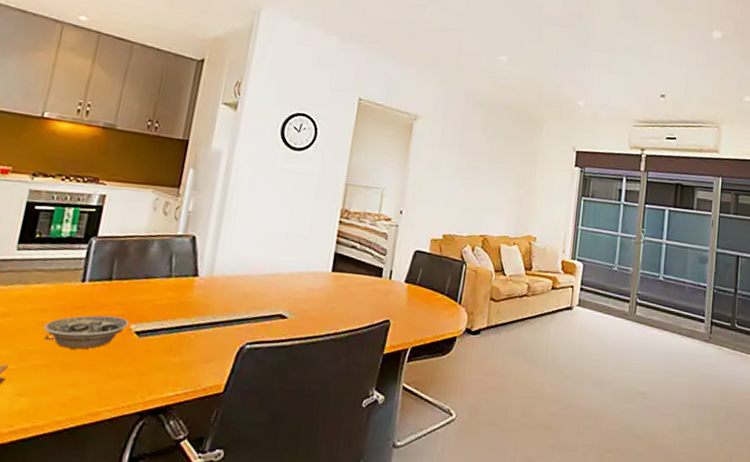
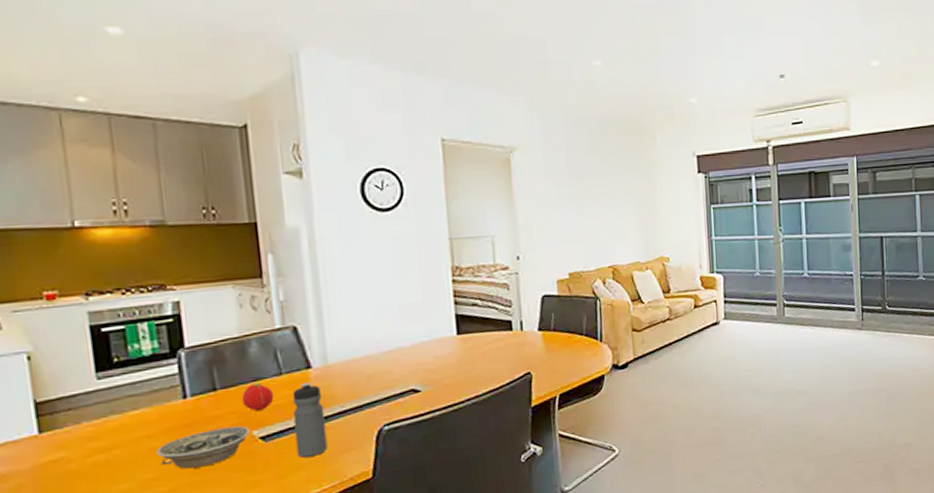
fruit: none [130,279,160,306] -> present [241,381,274,411]
water bottle: none [163,288,200,360] -> present [292,382,328,458]

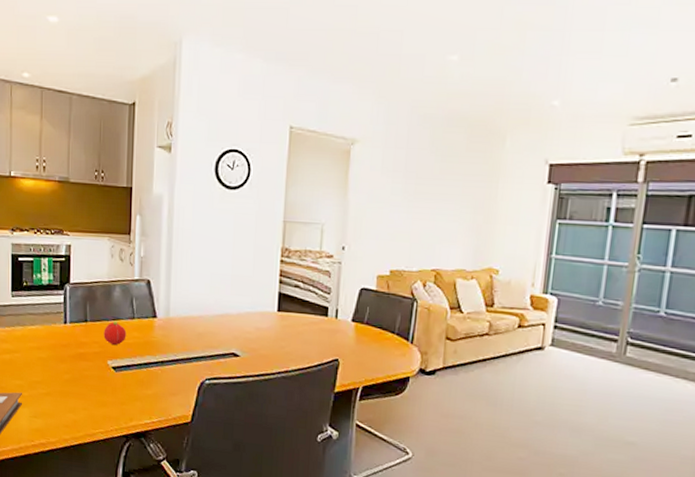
bowl: present [156,426,251,469] -> none [42,352,106,381]
water bottle: present [292,382,328,458] -> none [137,329,162,393]

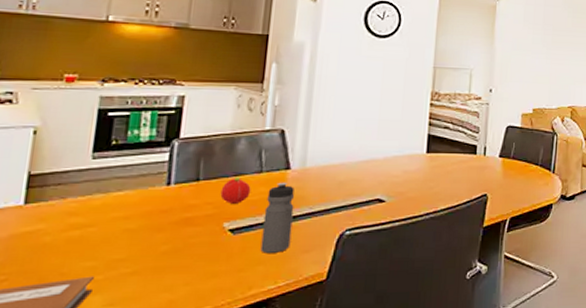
water bottle: none [137,329,162,393] -> present [260,182,294,253]

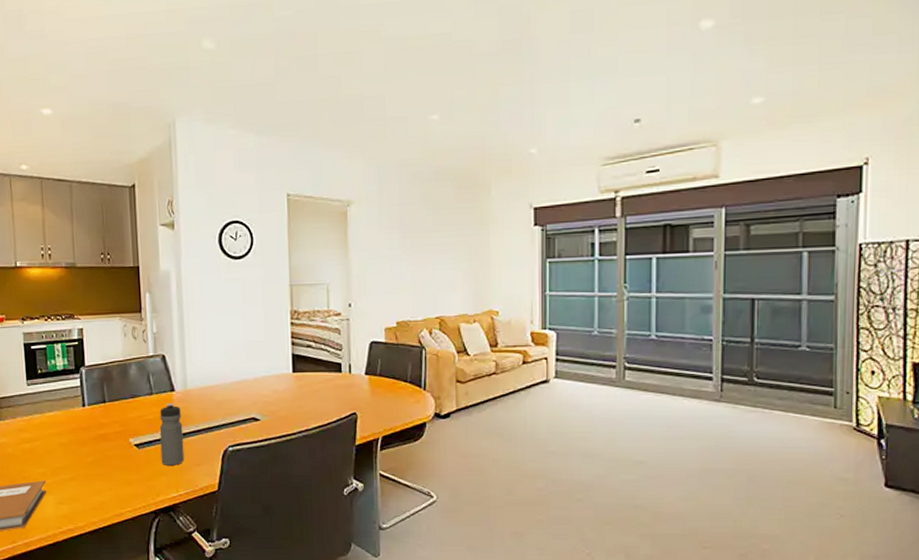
fruit: present [220,176,251,204] -> none [123,398,146,422]

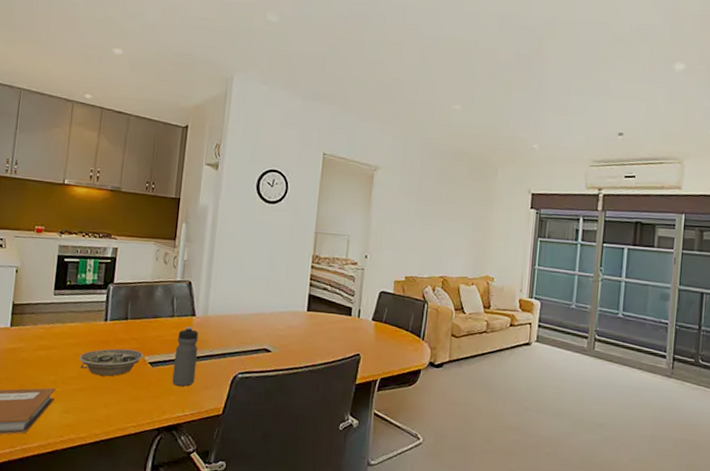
bowl: none [63,433,128,463] -> present [79,348,144,377]

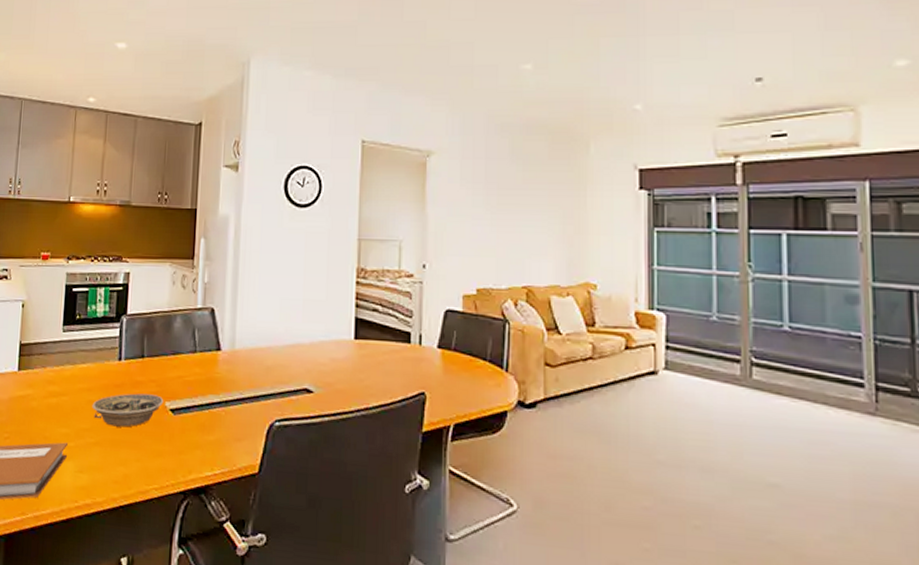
water bottle: present [172,326,198,386] -> none [197,363,226,438]

